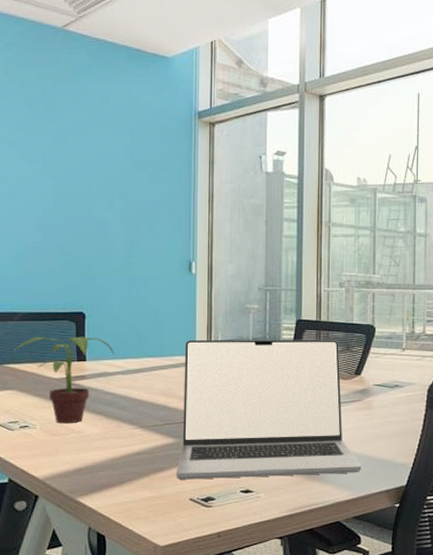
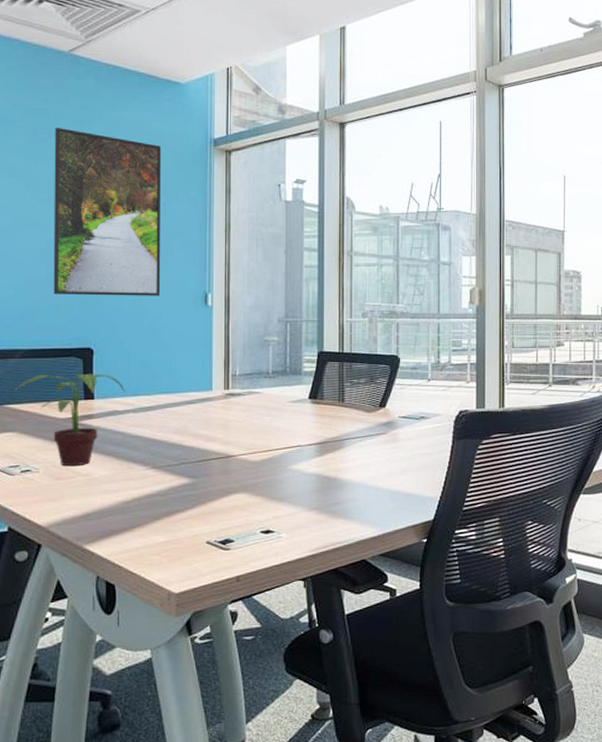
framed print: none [48,101,149,264] -> present [53,128,162,296]
laptop: present [176,339,362,480] -> none [191,371,387,522]

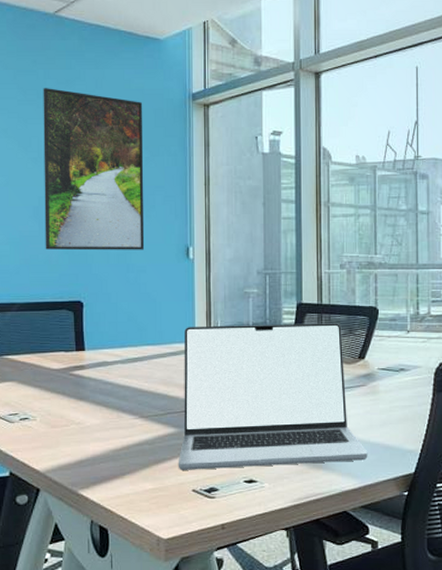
potted plant: present [14,373,126,467] -> none [12,326,114,415]
laptop: none [191,371,387,522] -> present [178,323,368,470]

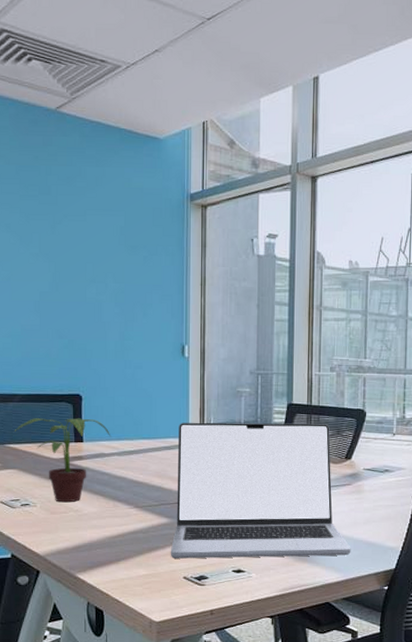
potted plant: none [12,326,114,415] -> present [14,418,111,503]
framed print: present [43,88,145,251] -> none [44,184,142,347]

